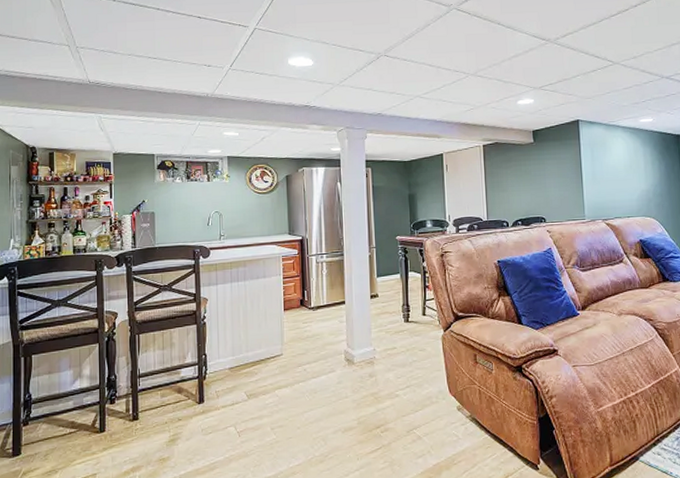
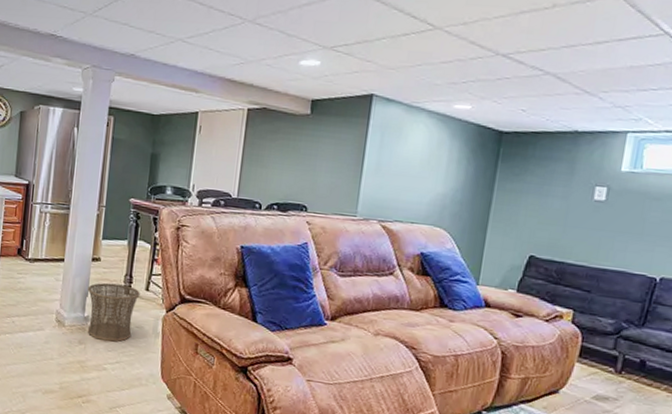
basket: none [370,314,418,370] -> present [87,282,140,342]

